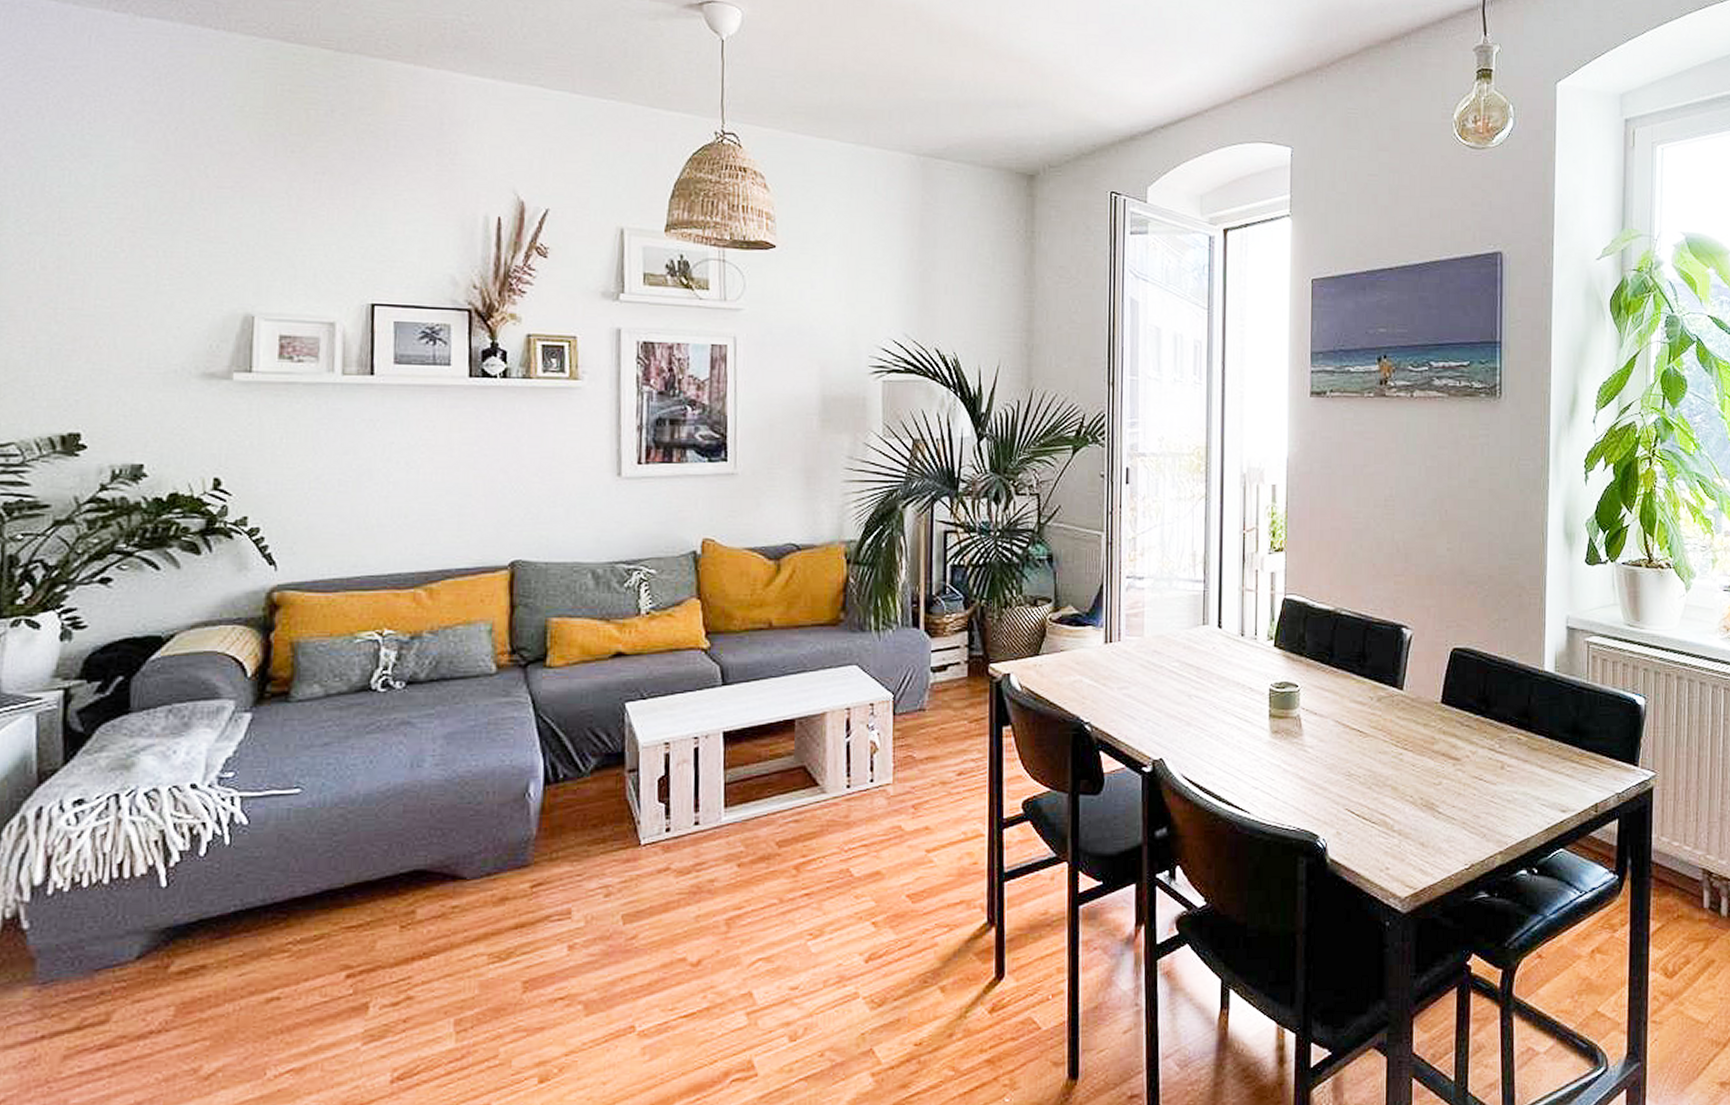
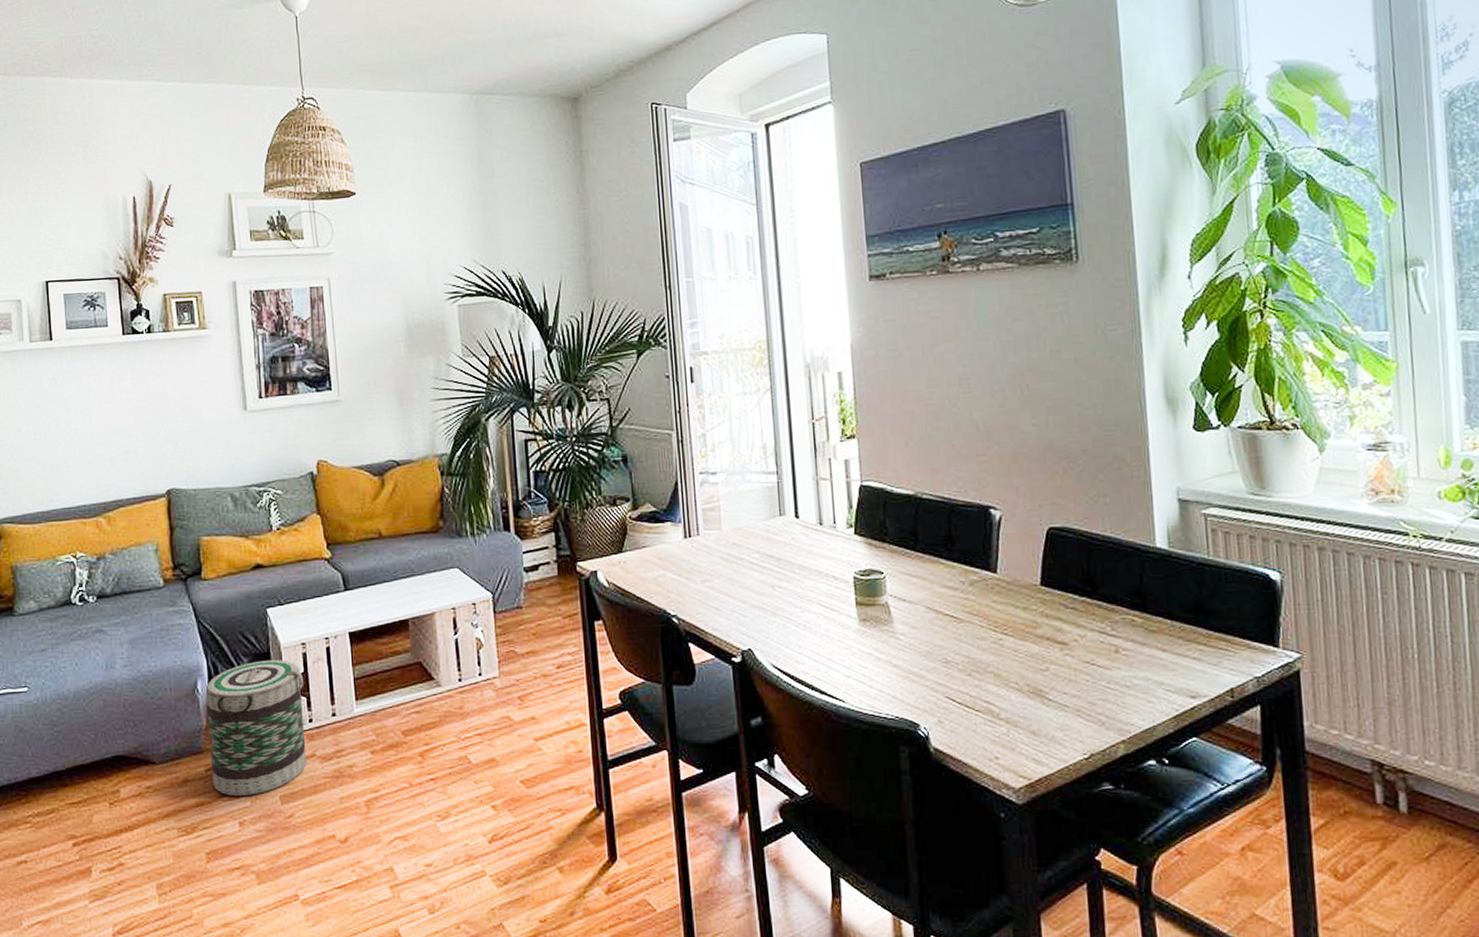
basket: none [538,761,664,916] -> present [206,660,307,796]

